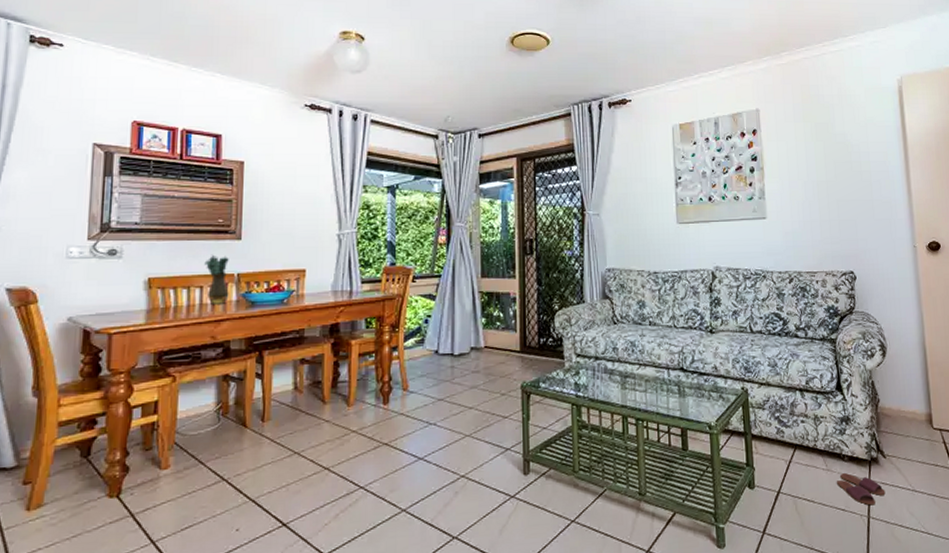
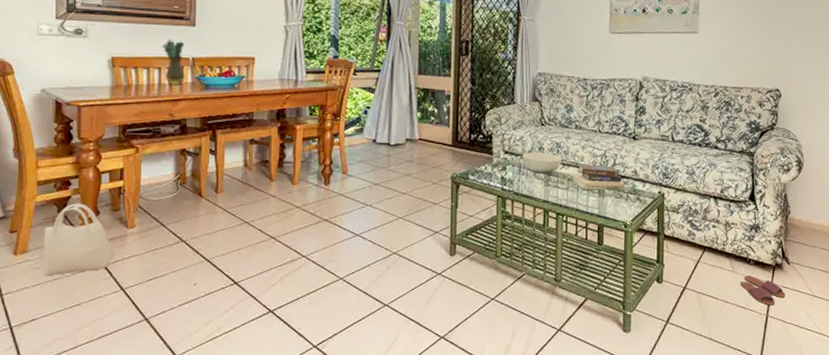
handbag: none [60,444,146,534] -> present [44,203,116,276]
bowl: none [595,353,638,377] -> present [522,152,562,175]
books: none [650,362,706,391] -> present [572,164,625,191]

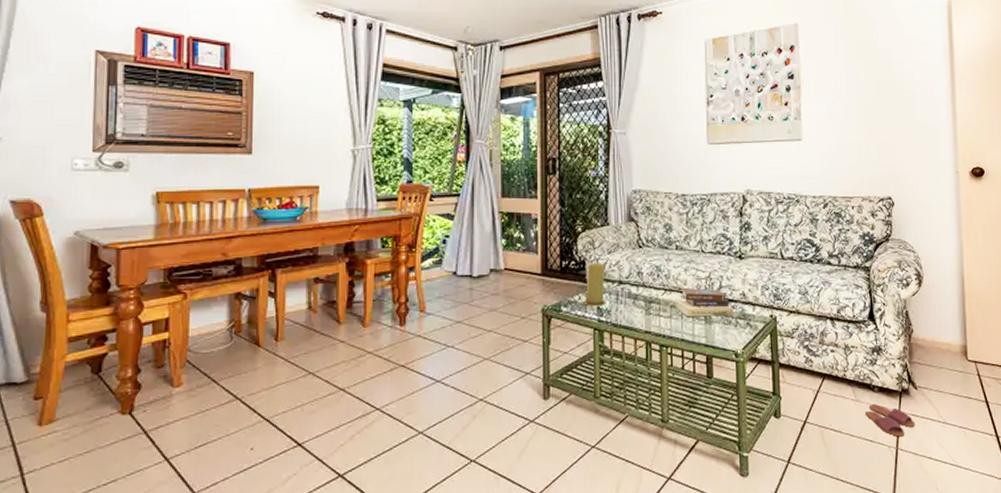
handbag: present [44,203,116,276] -> none [73,360,159,449]
vase: present [162,38,185,85] -> none [214,169,240,221]
candle: none [489,137,510,177] -> present [583,263,606,307]
bowl: present [522,152,562,175] -> none [619,277,663,302]

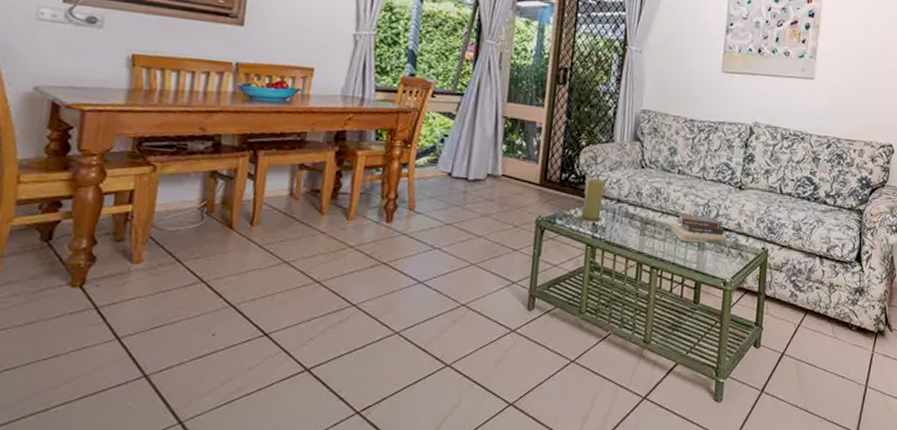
slippers: present [864,404,915,437] -> none [840,342,886,376]

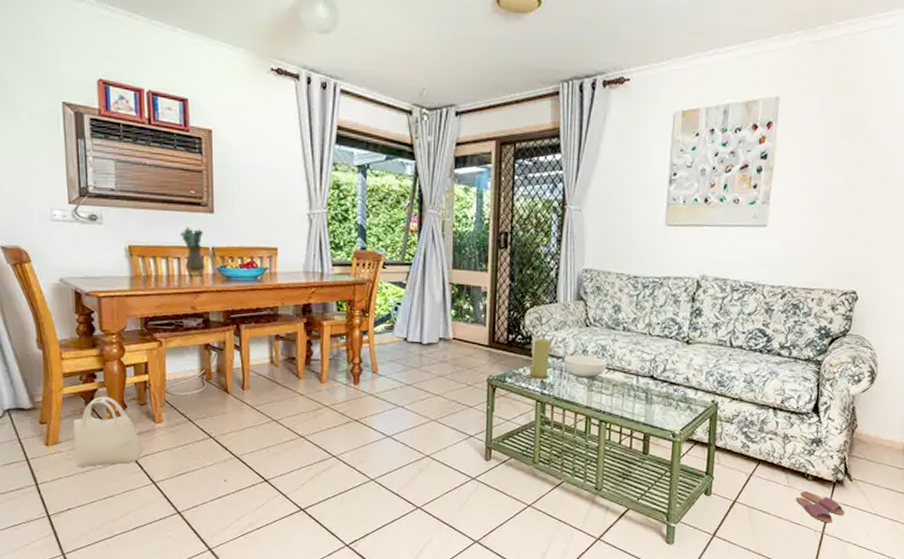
handbag: none [13,229,114,319] -> present [73,396,145,468]
vase: none [199,37,228,94] -> present [180,226,205,276]
bowl: none [617,196,661,223] -> present [564,355,607,379]
books: present [671,213,727,245] -> none [618,369,675,398]
slippers: none [840,342,886,376] -> present [795,491,845,523]

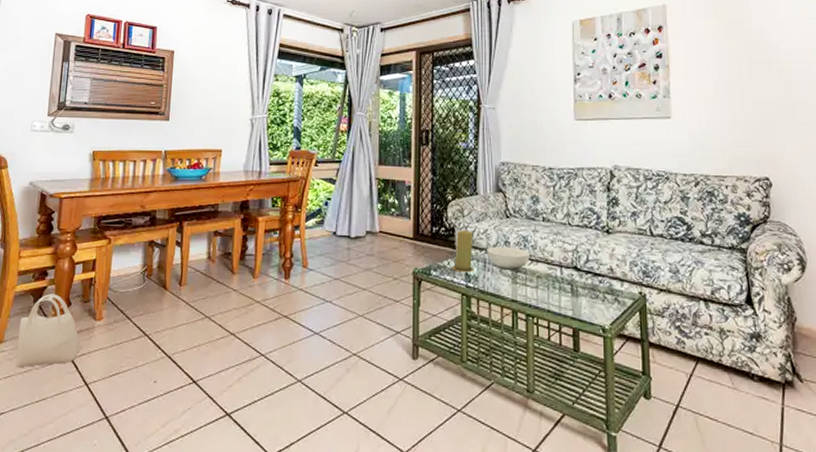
vase: present [180,226,205,276] -> none [138,132,158,177]
slippers: present [795,491,845,523] -> none [743,394,802,433]

